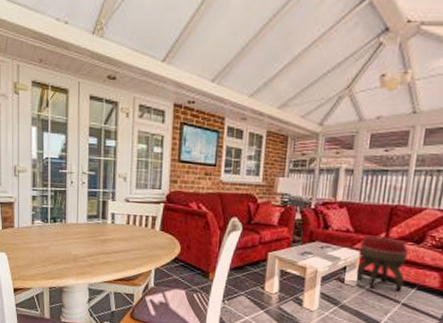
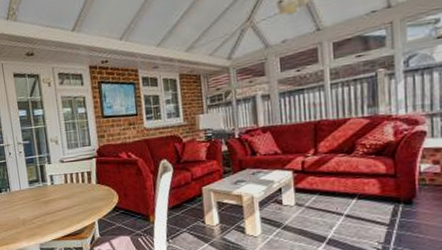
footstool: present [356,235,408,292] -> none [290,152,344,206]

